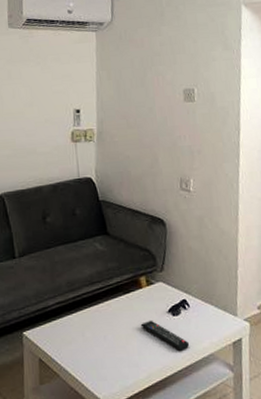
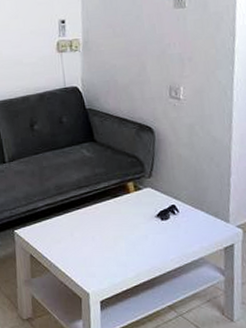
remote control: present [140,320,190,351] -> none [128,223,179,253]

